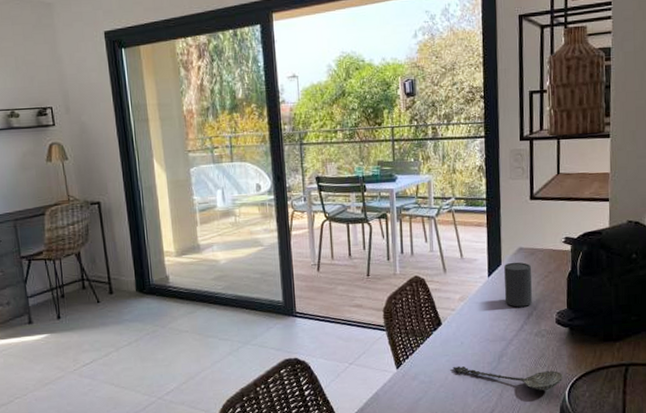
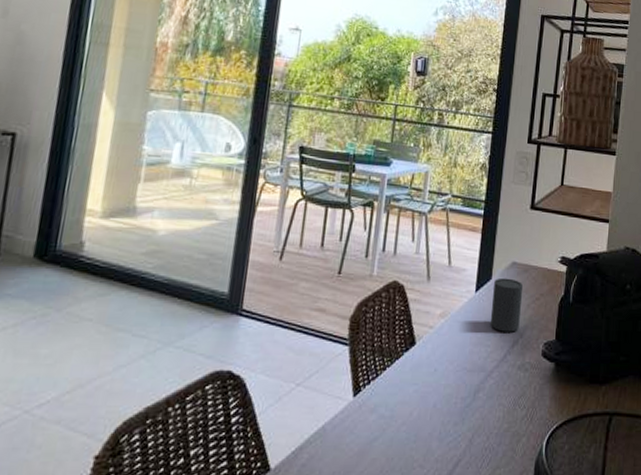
spoon: present [452,366,563,390] -> none [420,399,543,438]

